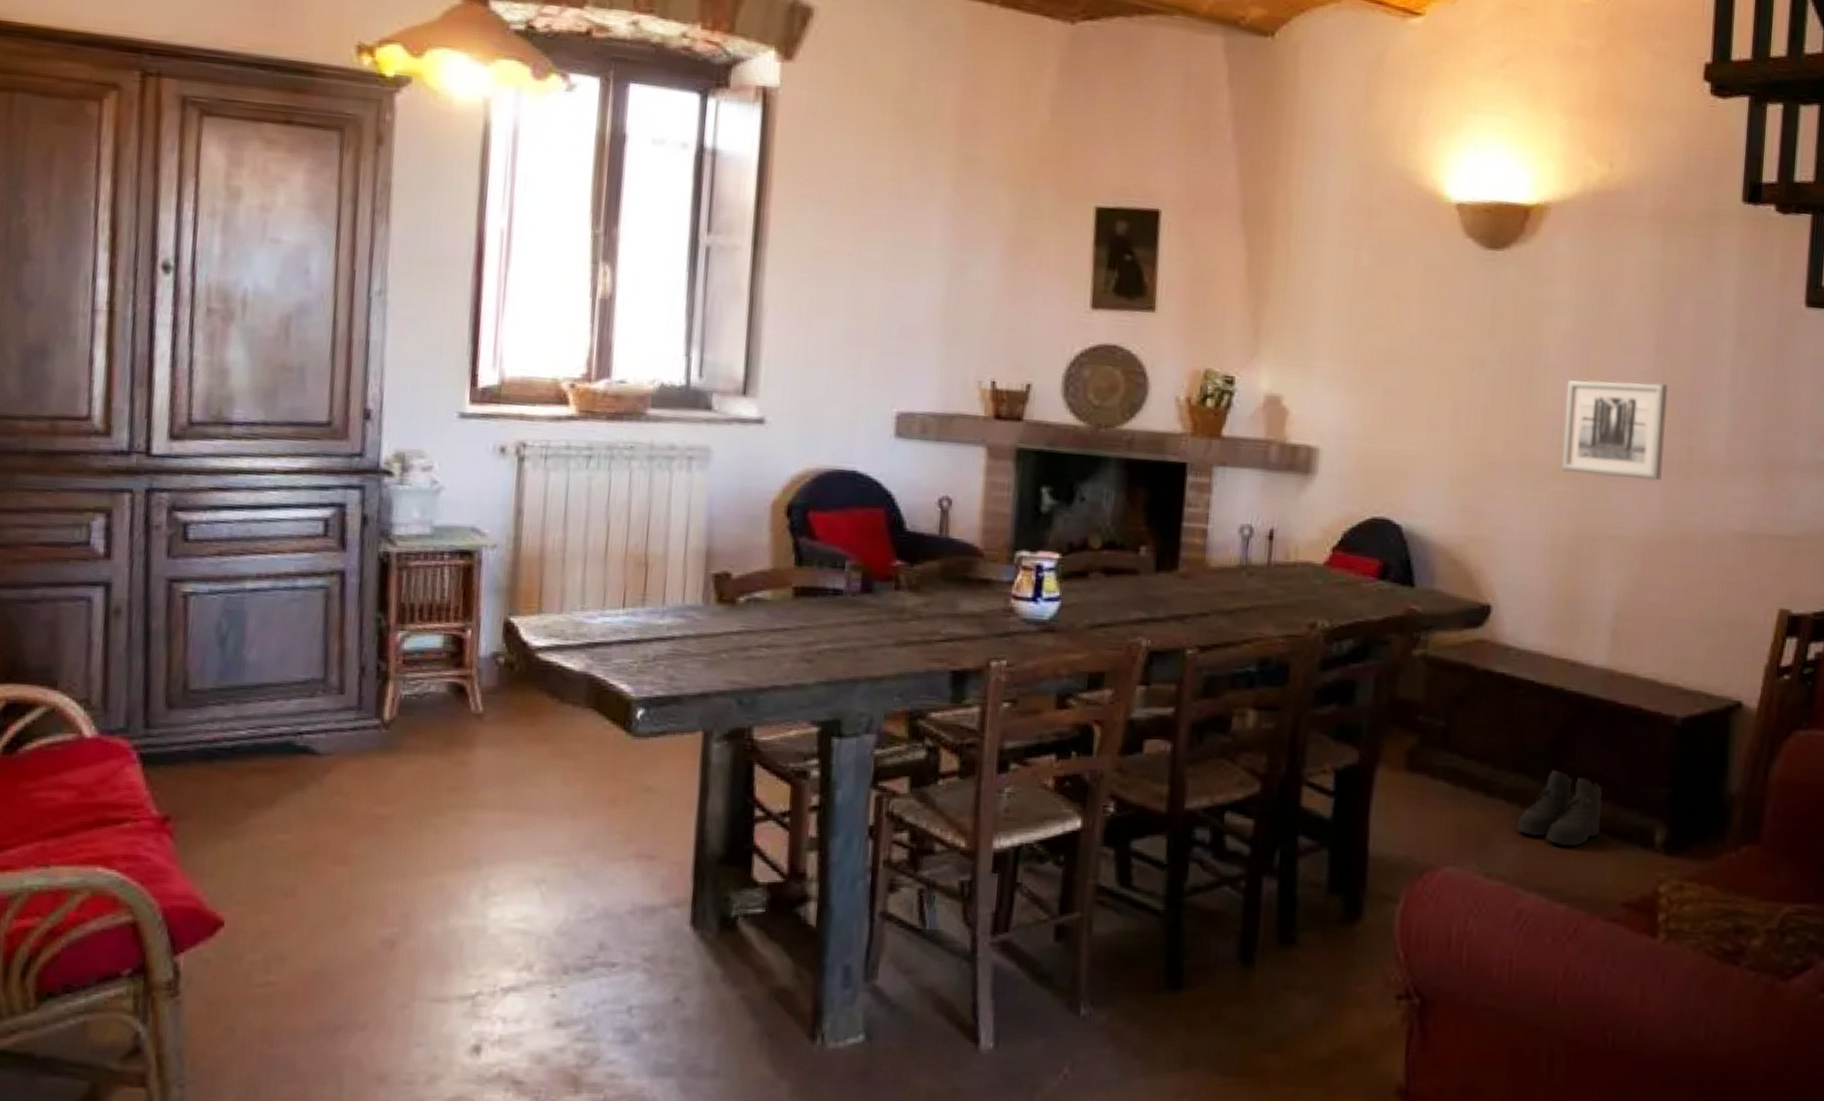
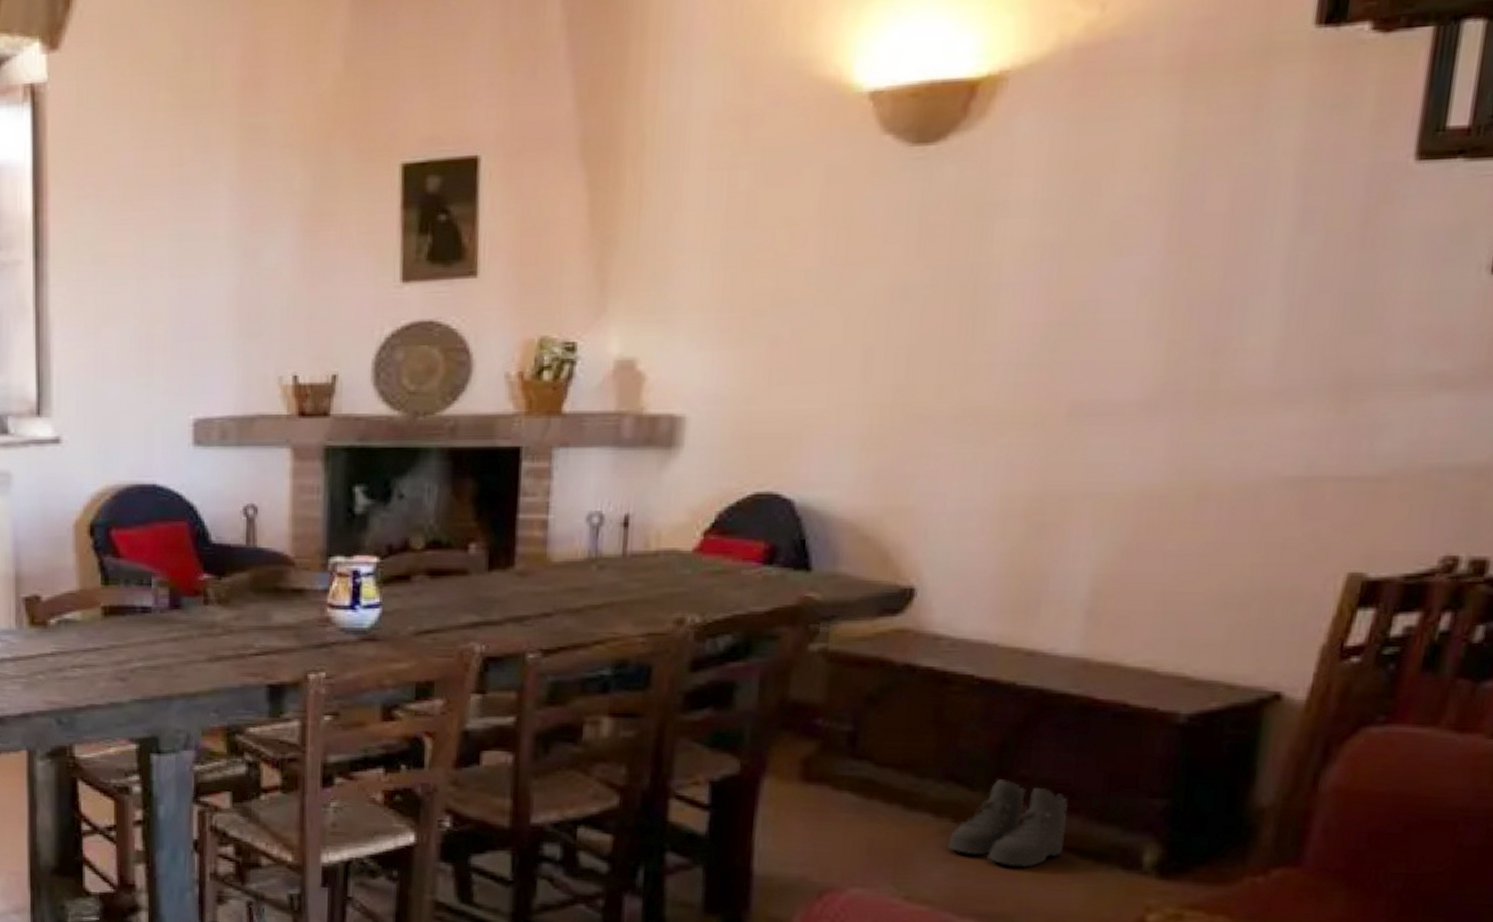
wall art: present [1562,379,1668,481] -> none [1019,290,1183,420]

